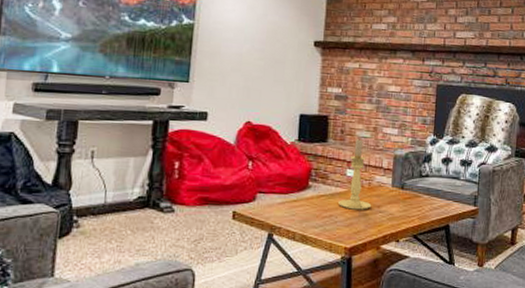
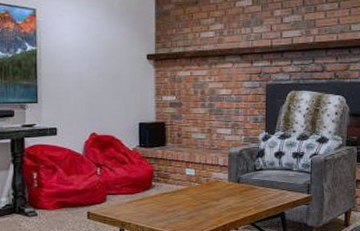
candle holder: present [338,138,372,210] -> none [180,140,211,204]

